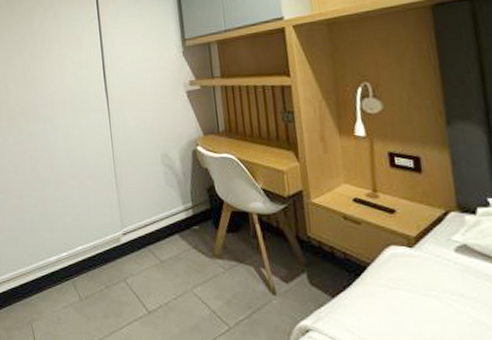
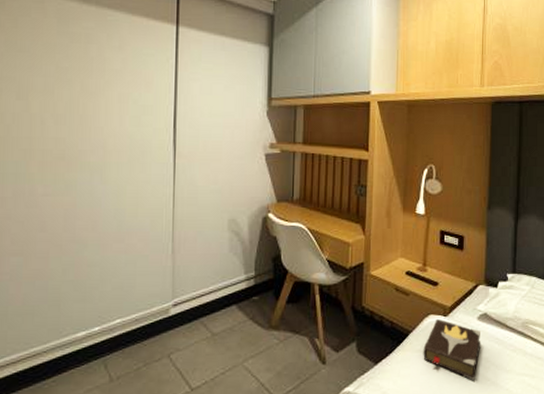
hardback book: none [388,251,466,323] -> present [423,319,481,380]

